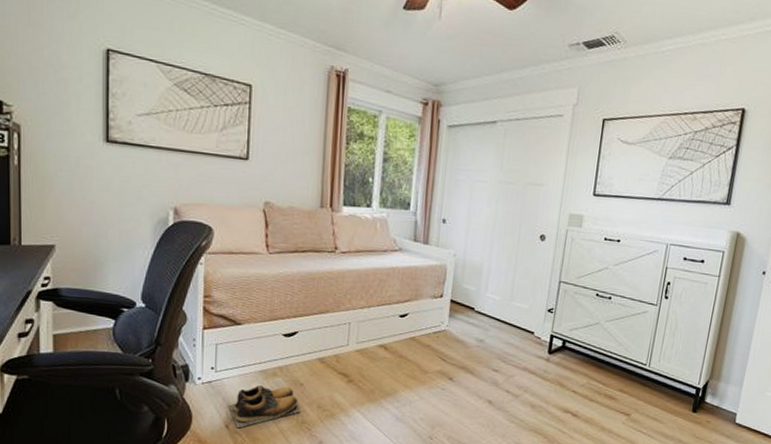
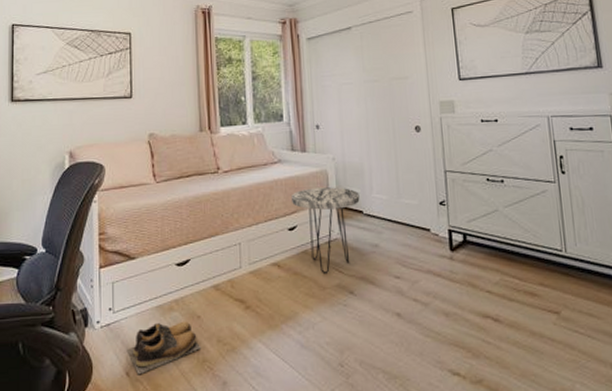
side table: none [406,280,474,360] -> present [290,187,360,273]

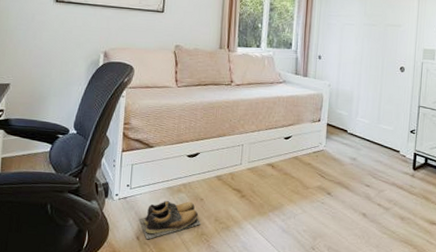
side table: present [290,187,360,273] -> none [289,107,347,176]

